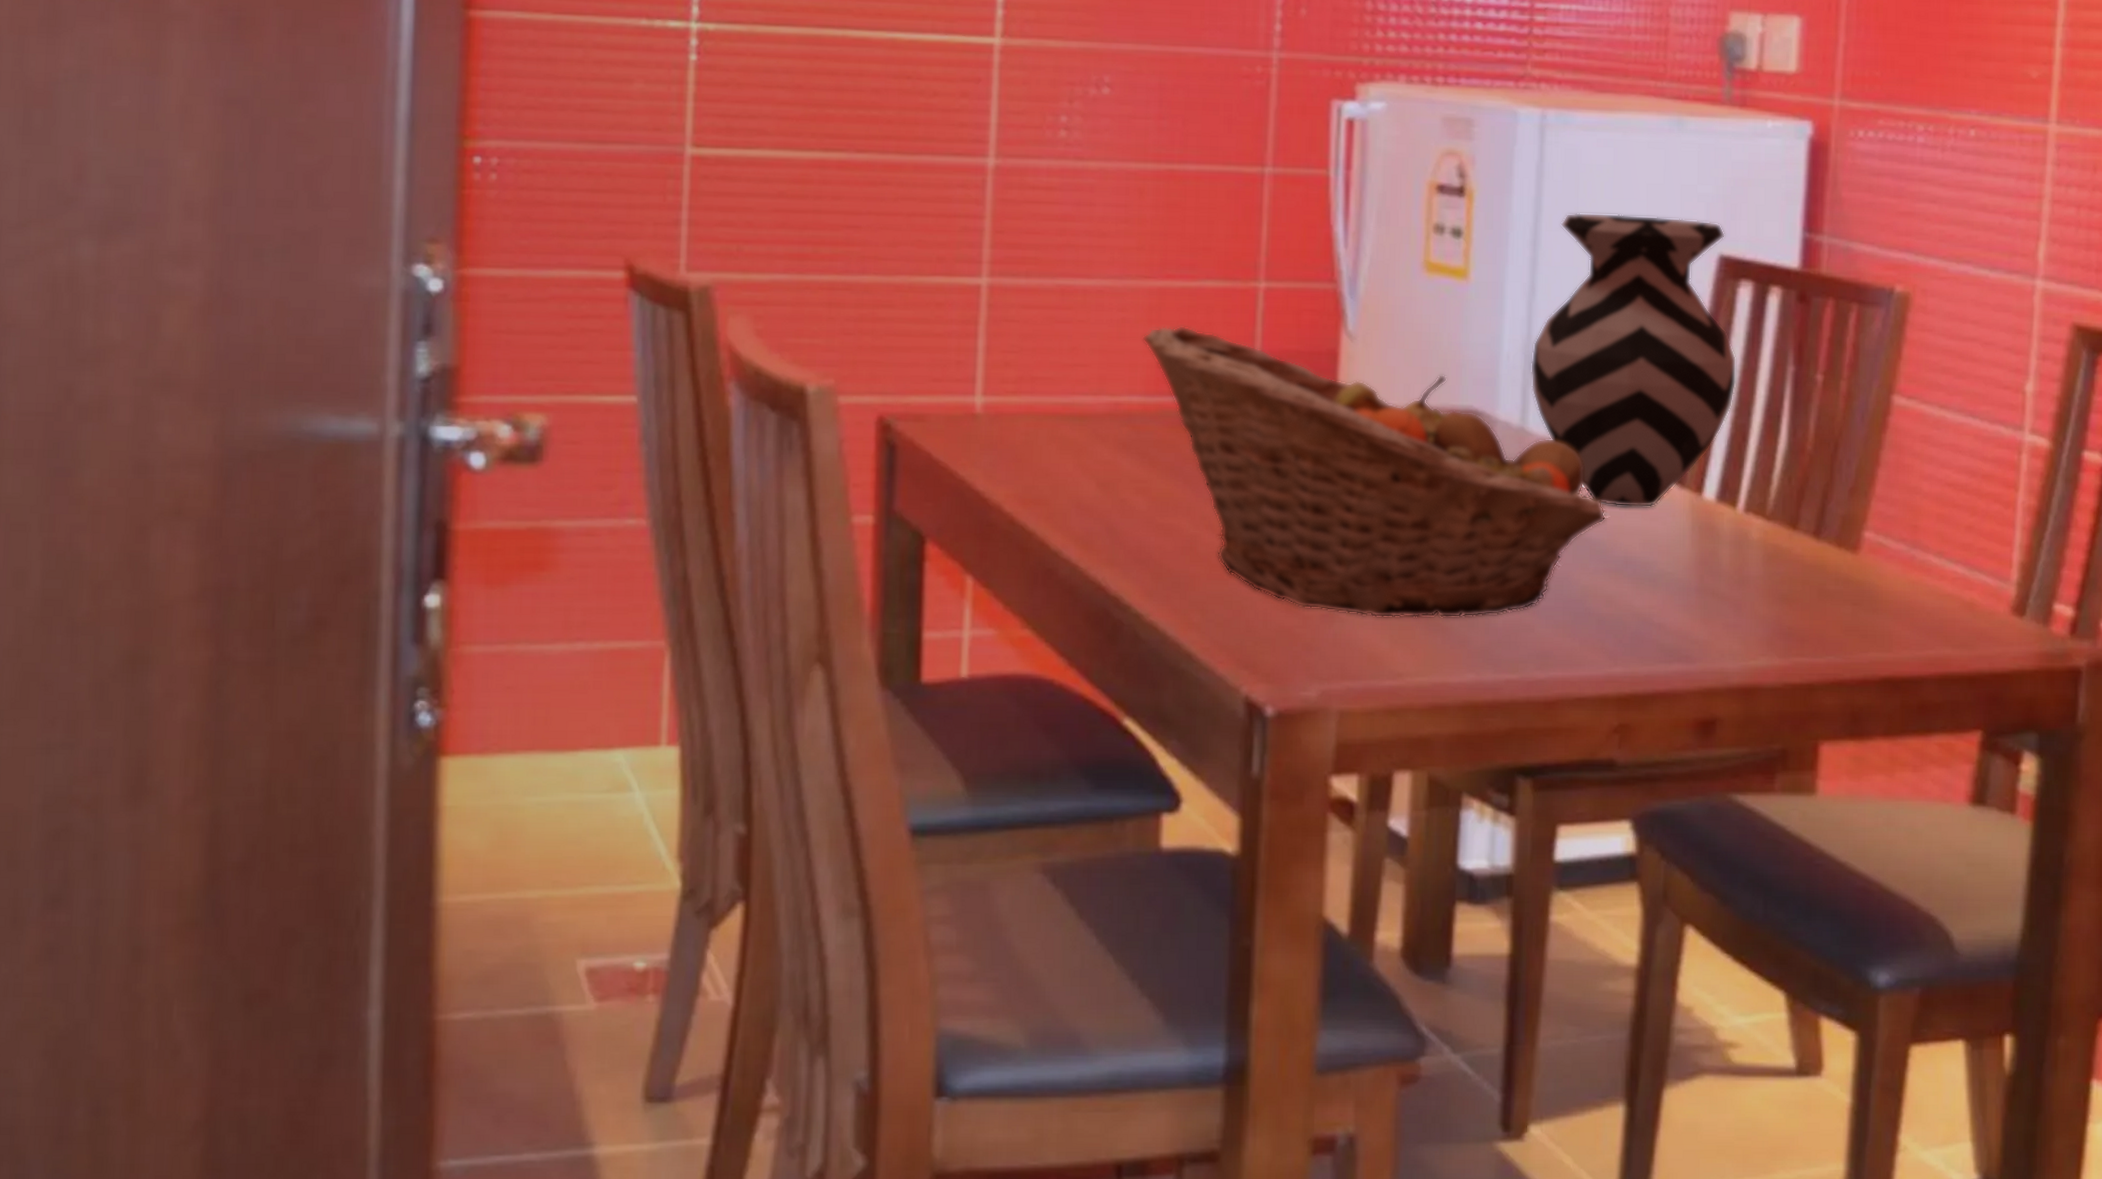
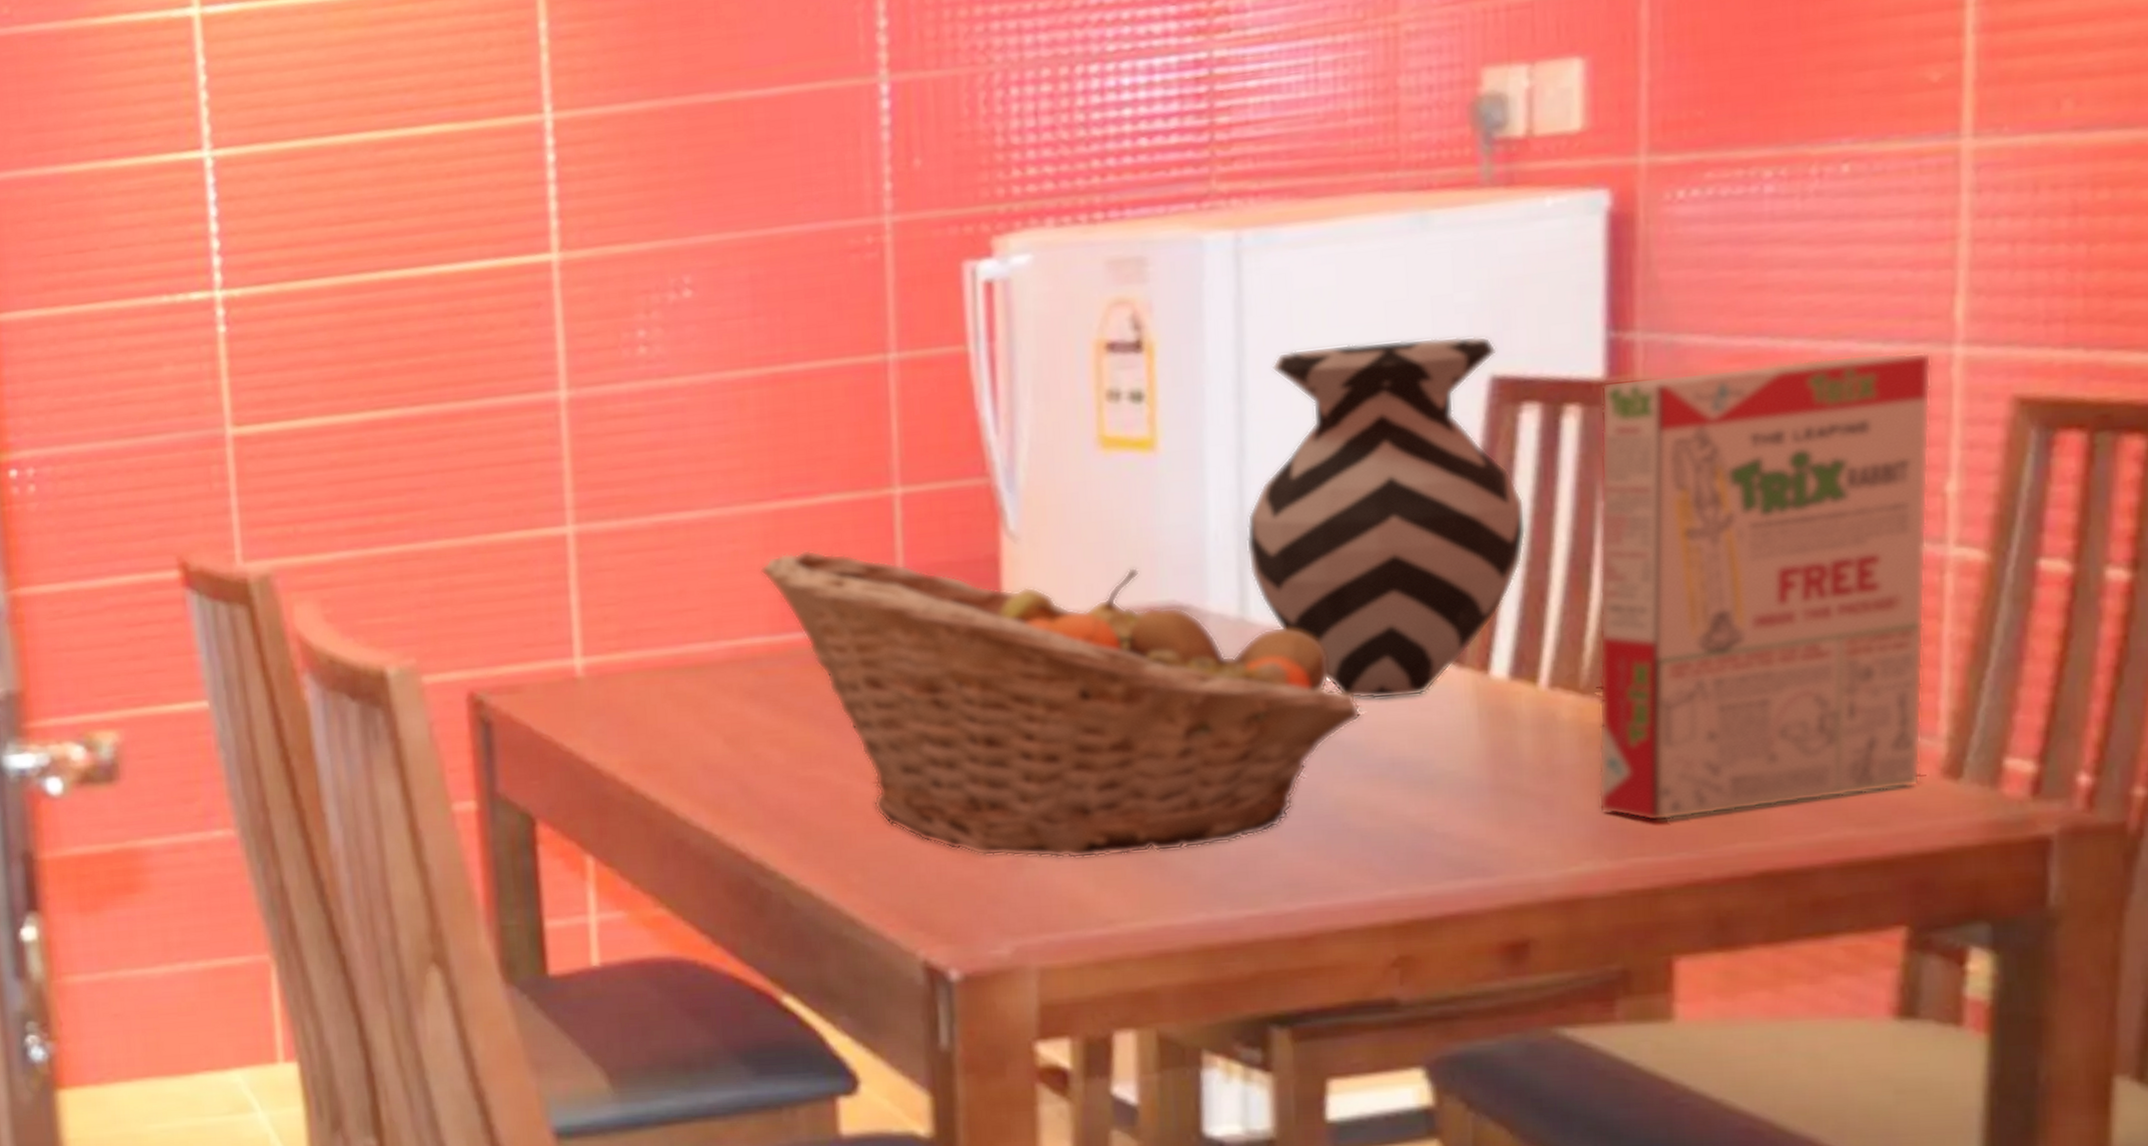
cereal box: none [1773,272,2021,629] -> present [1598,352,1932,822]

